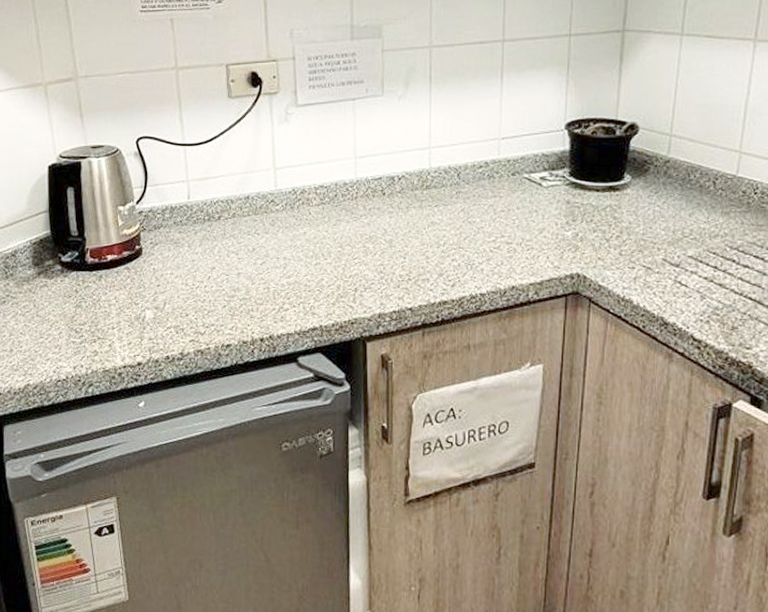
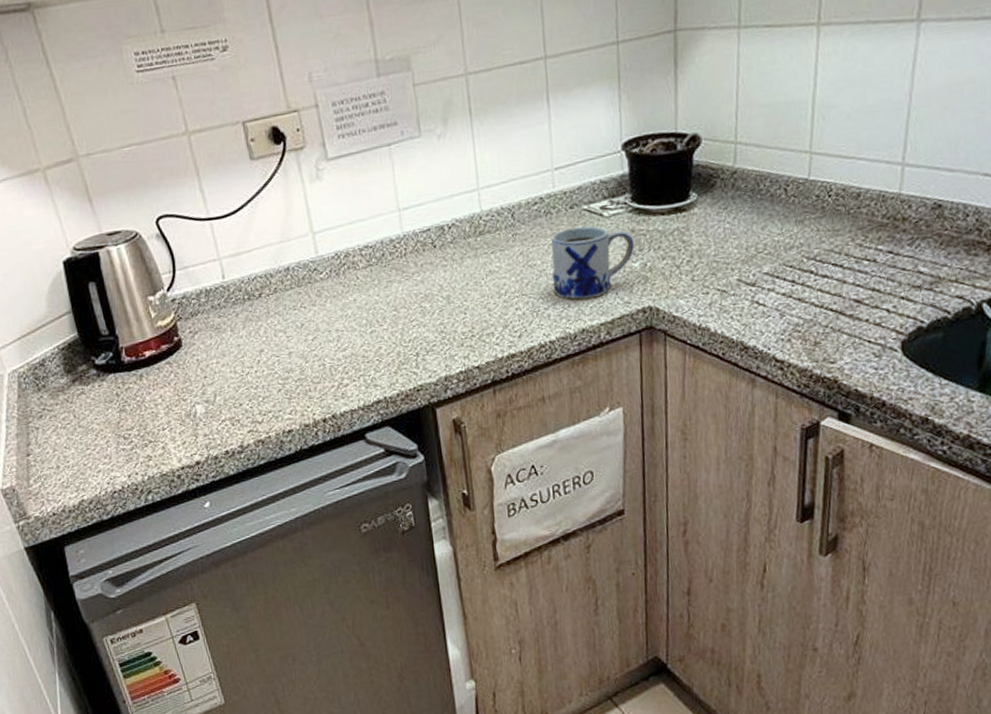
mug: none [489,192,568,259] -> present [551,226,634,299]

